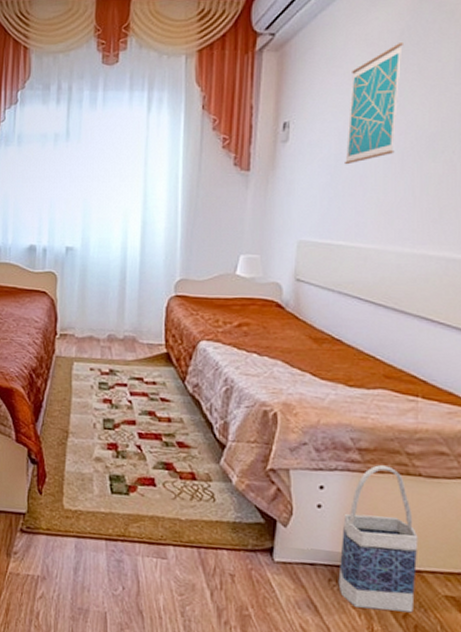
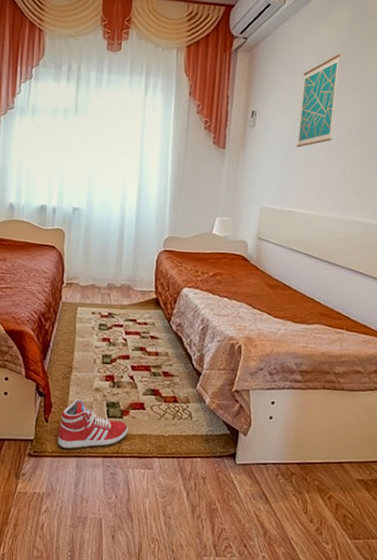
sneaker: none [54,468,135,528] -> present [58,398,128,449]
bag: present [338,465,419,613] -> none [283,383,341,495]

